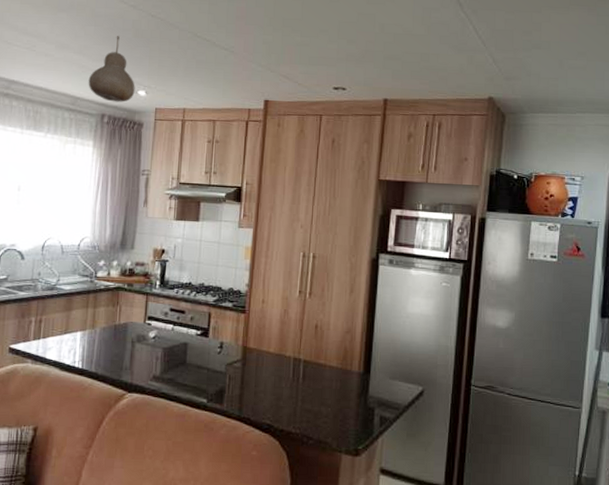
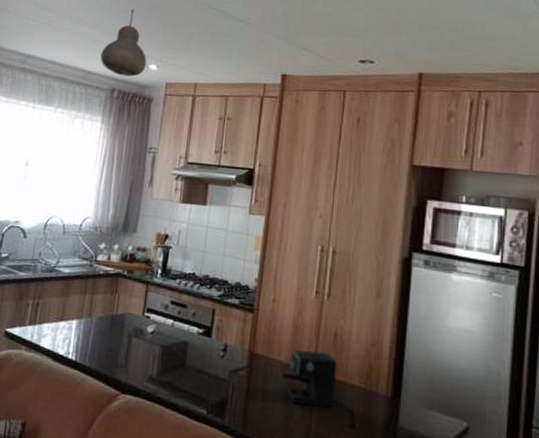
coffee maker: none [270,341,336,400] -> present [280,350,358,427]

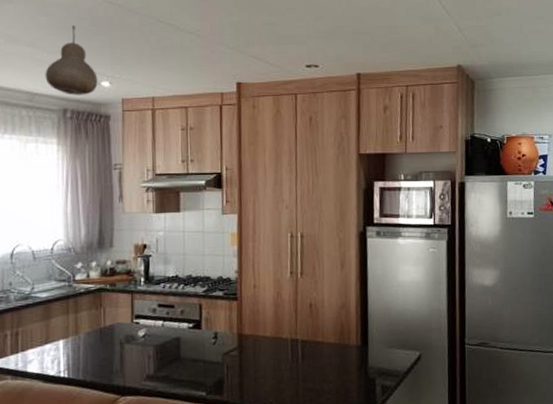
coffee maker: present [280,350,358,427] -> none [267,321,337,376]

